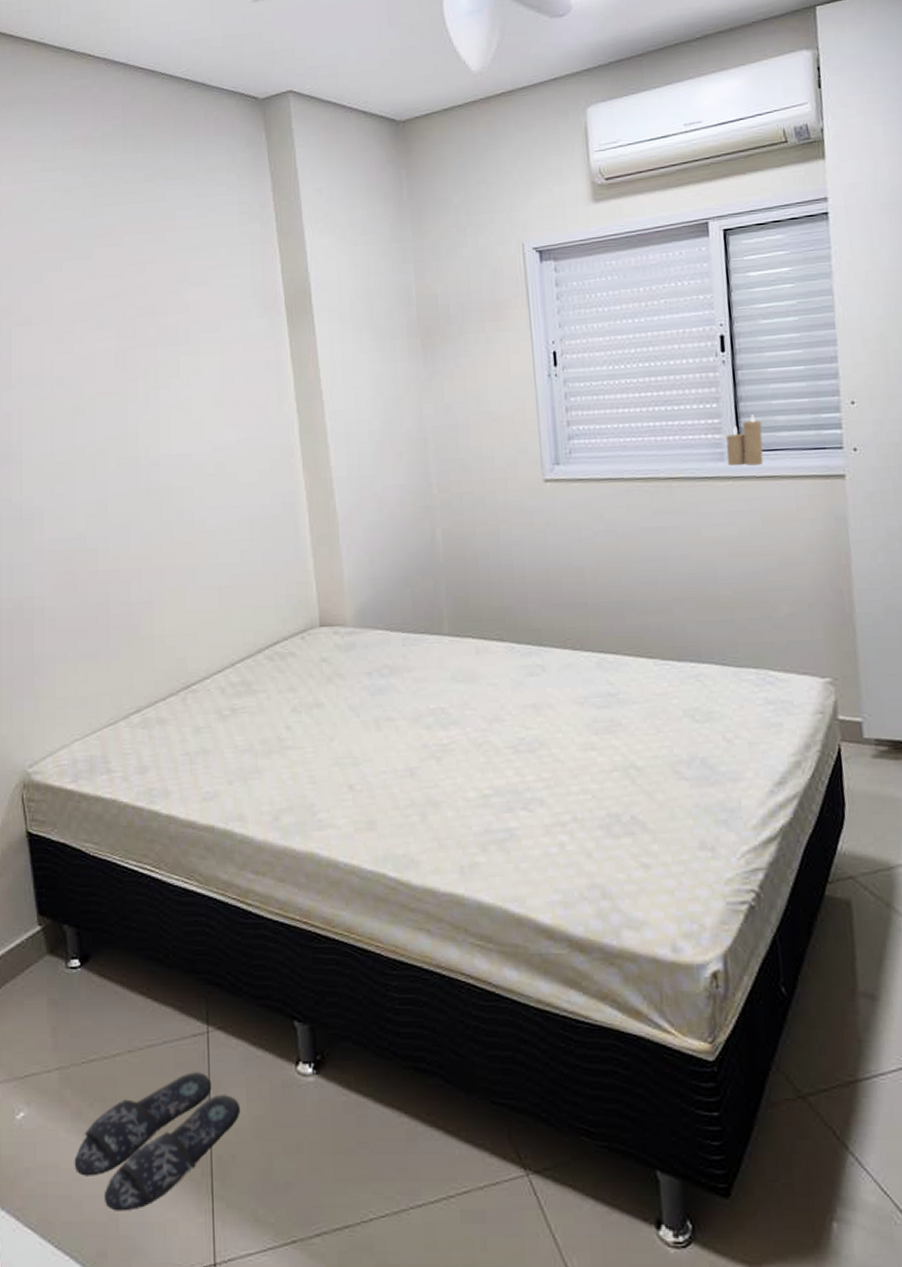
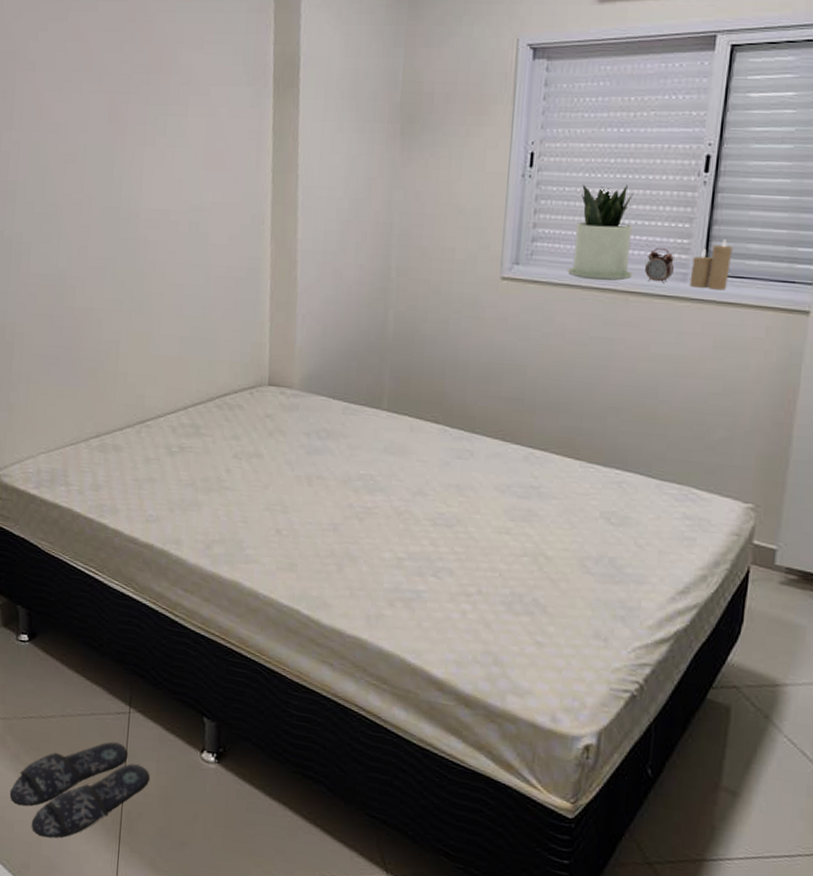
planter: none [607,373,673,471] -> present [566,184,635,281]
alarm clock: none [682,430,710,466] -> present [645,247,674,284]

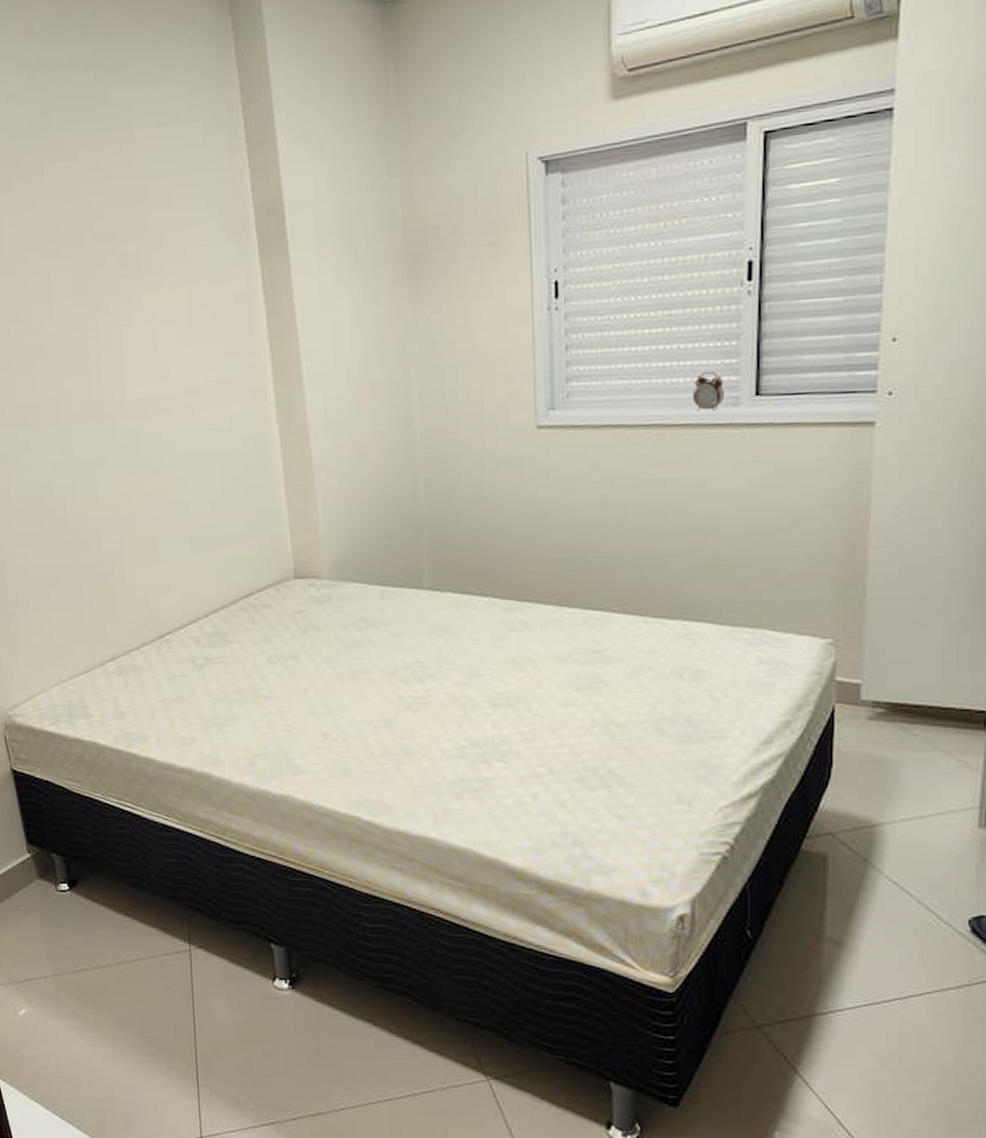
slippers: present [10,742,149,838] -> none [72,983,221,1091]
planter: present [566,184,635,281] -> none [607,305,682,417]
candle: present [689,239,734,290] -> none [742,353,787,412]

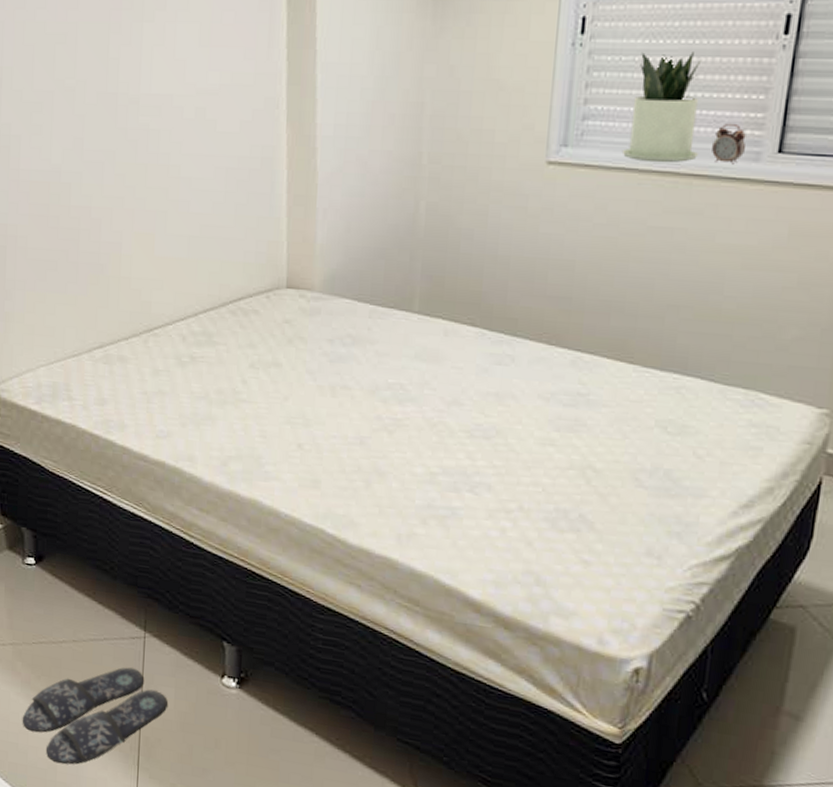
slippers: none [72,983,221,1091] -> present [22,667,167,764]
planter: none [607,305,682,417] -> present [621,52,702,163]

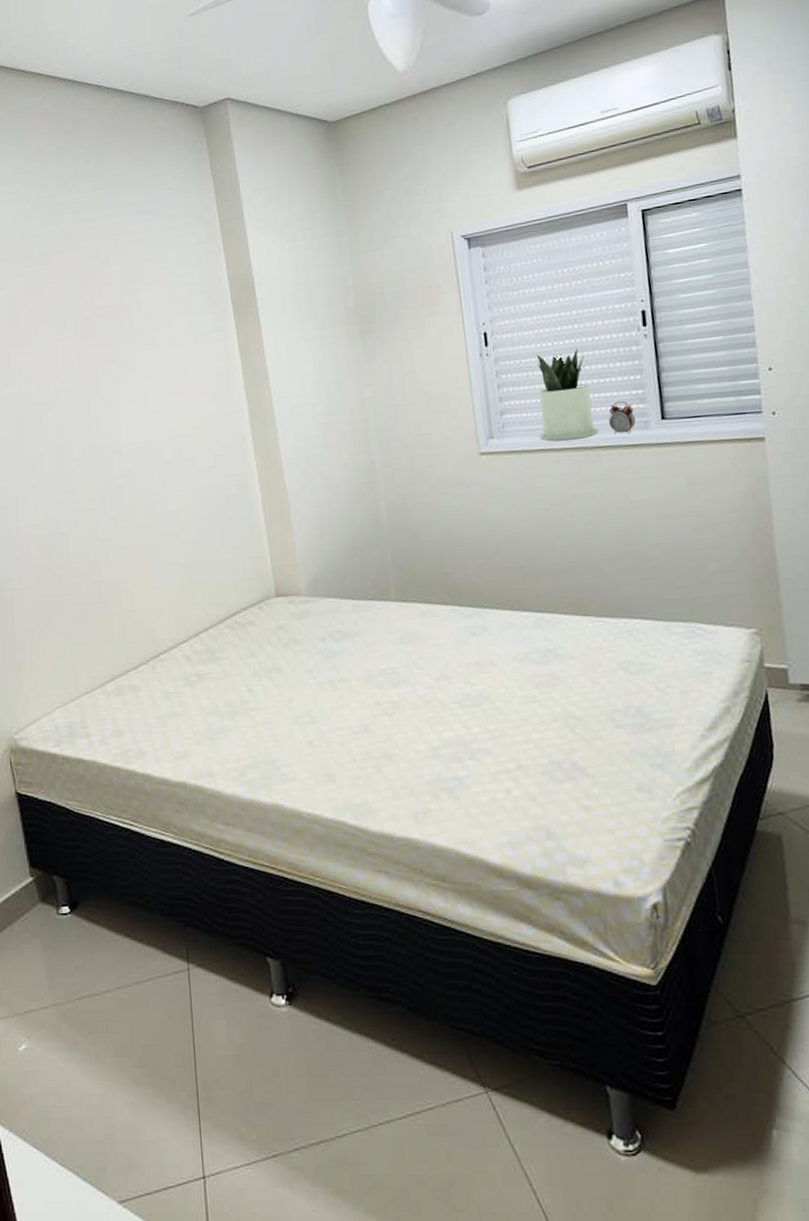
slippers: present [22,667,167,764] -> none [72,1005,220,1130]

